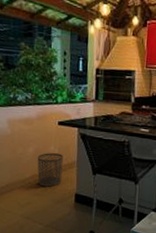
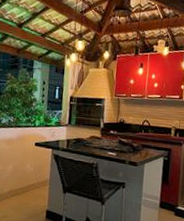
waste bin: present [37,153,63,187] -> none [14,170,38,202]

